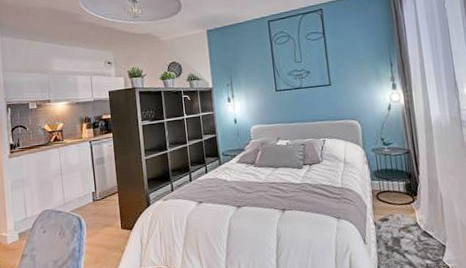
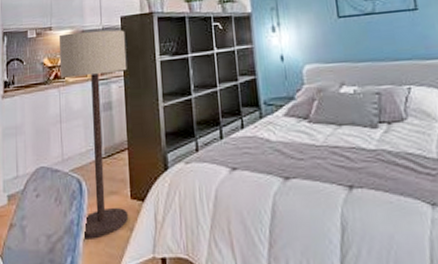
floor lamp: none [57,101,120,262] -> present [59,29,129,239]

